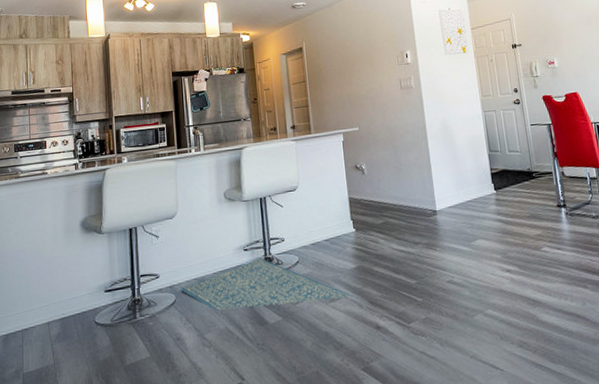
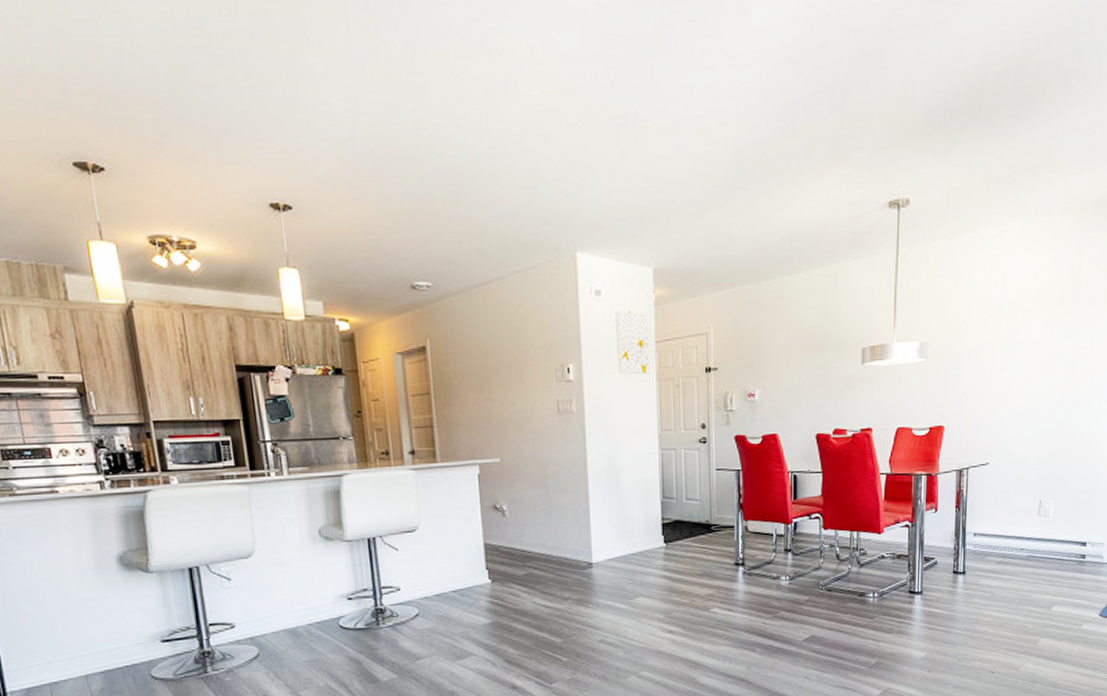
rug: present [180,258,354,311] -> none [264,608,487,667]

